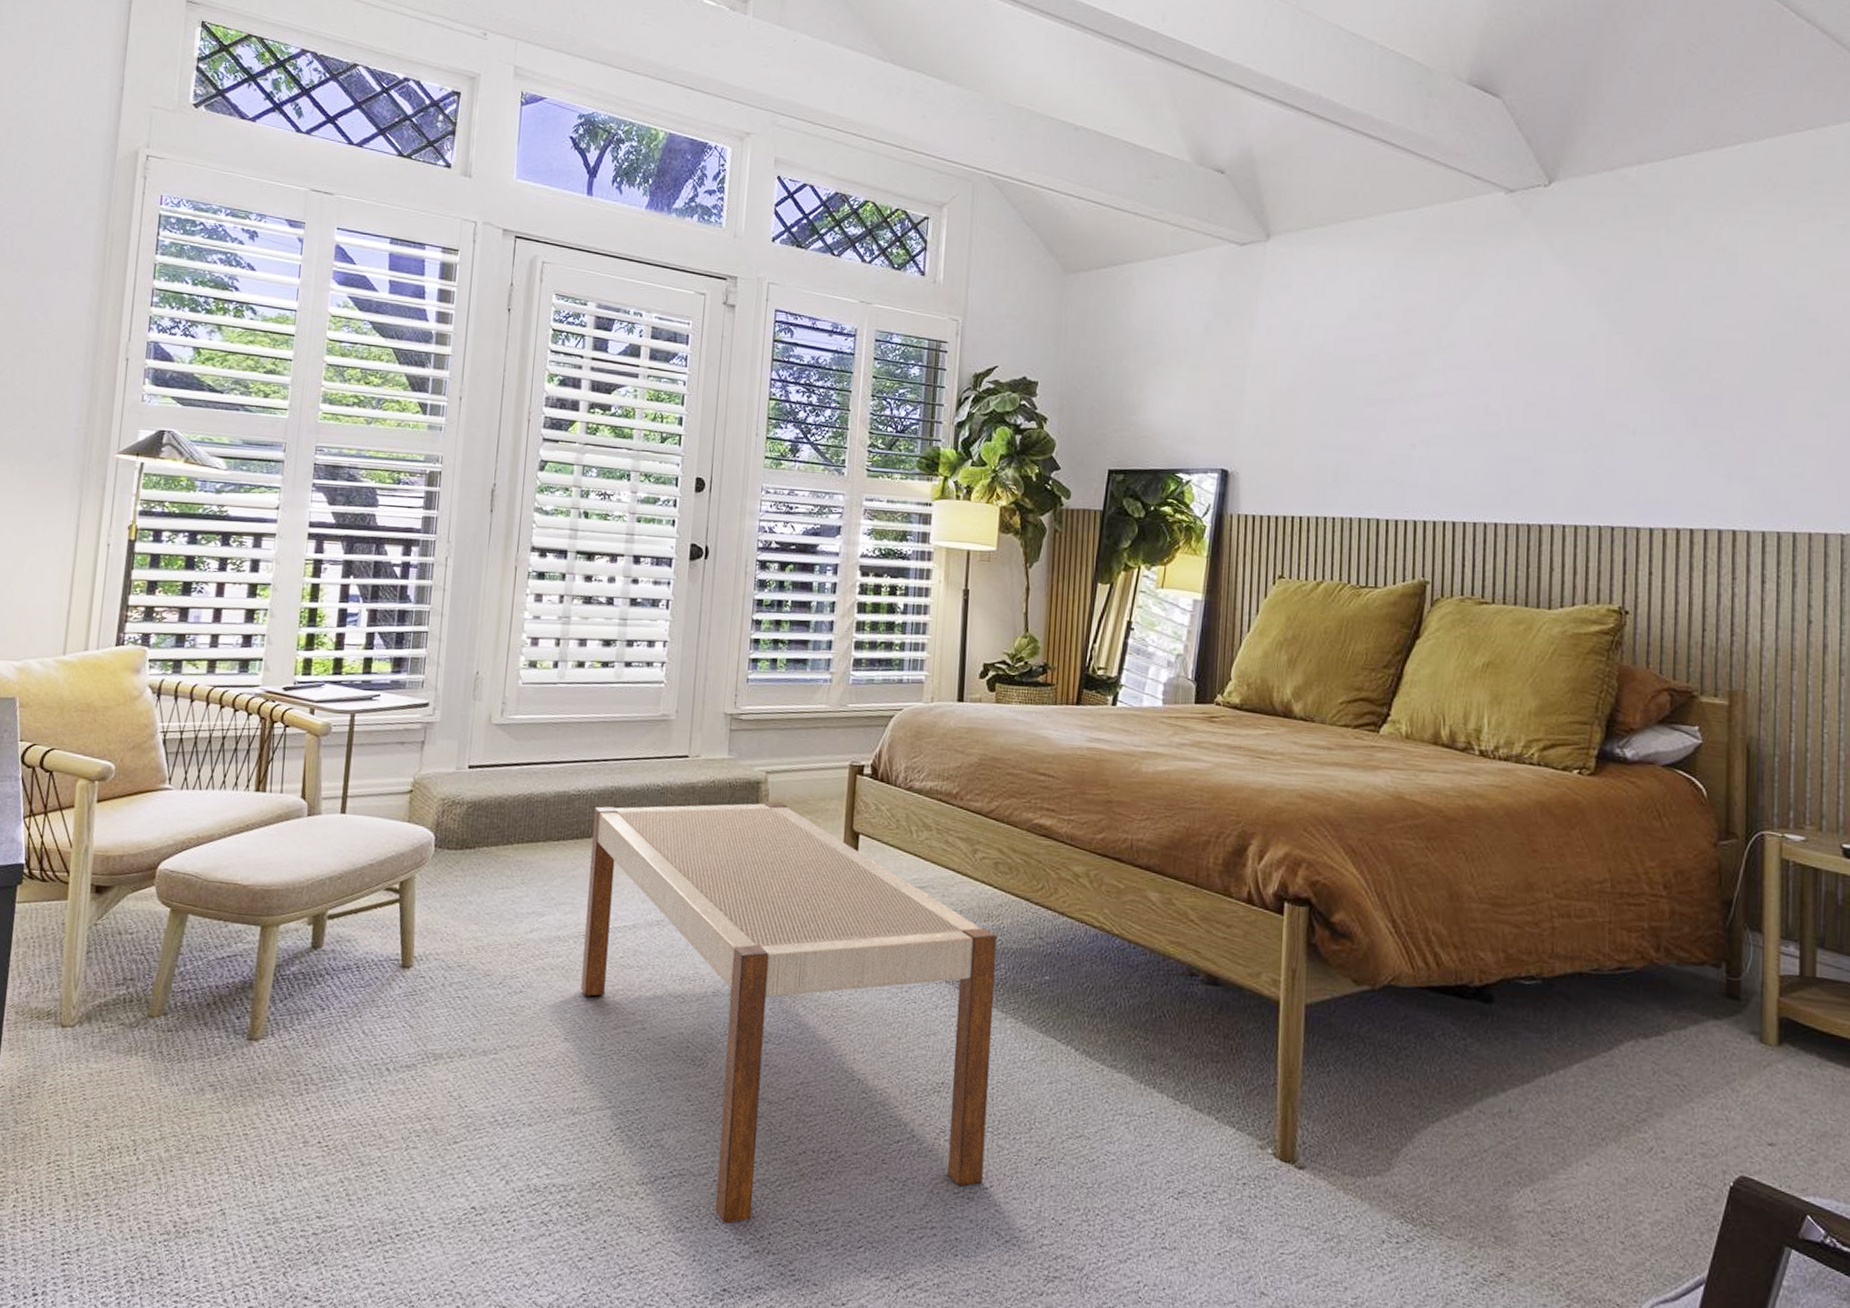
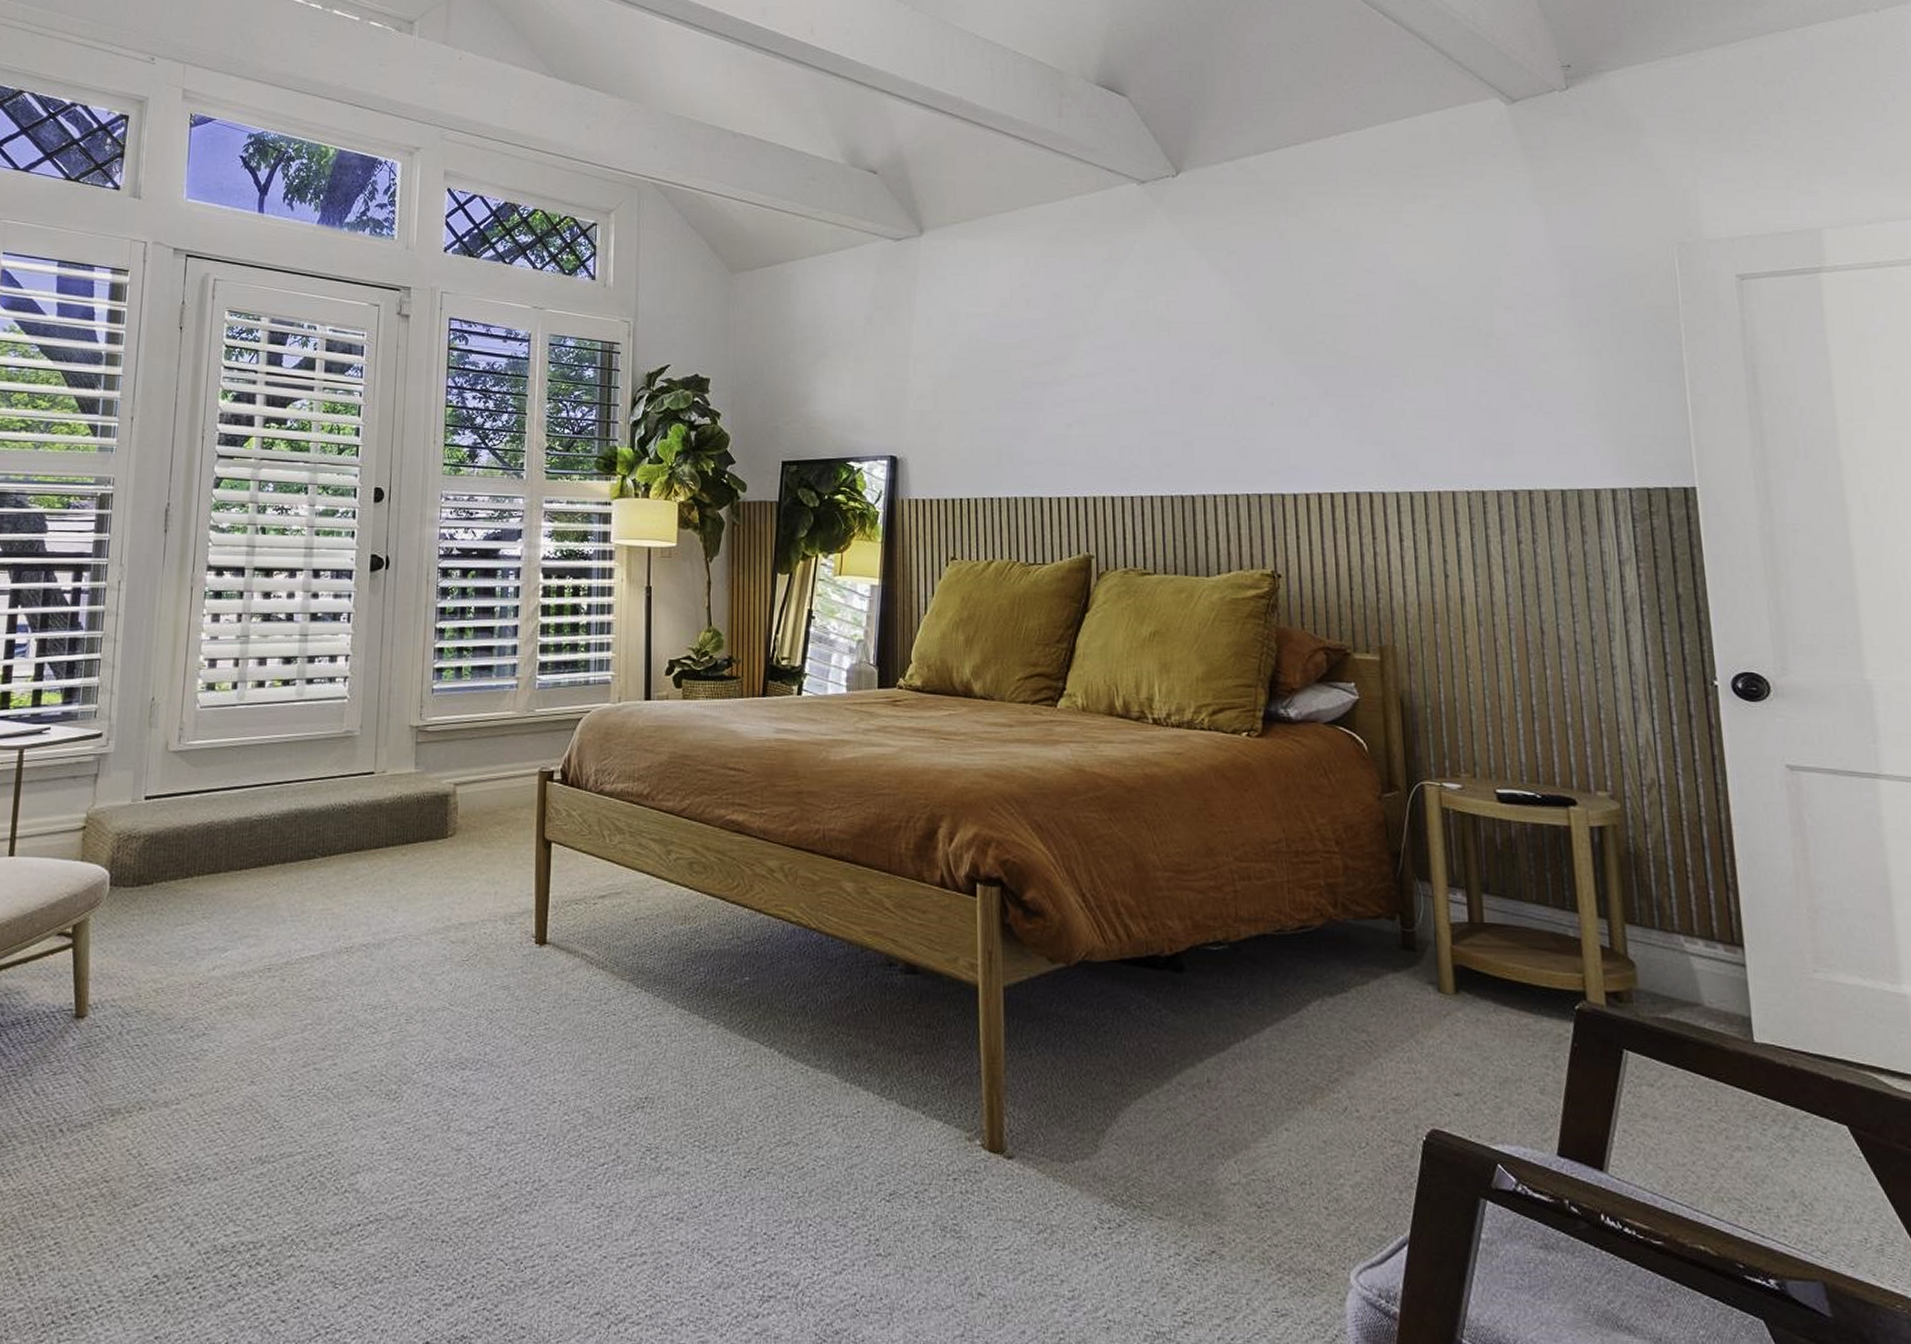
bench: present [581,801,997,1223] -> none [267,813,695,1269]

